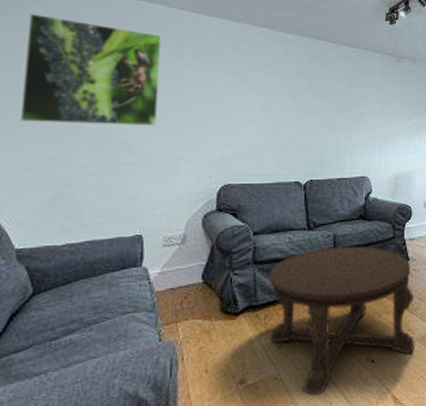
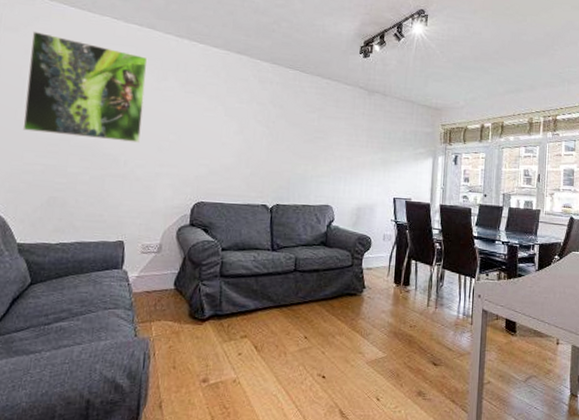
coffee table: present [268,246,415,396] -> none [230,268,368,401]

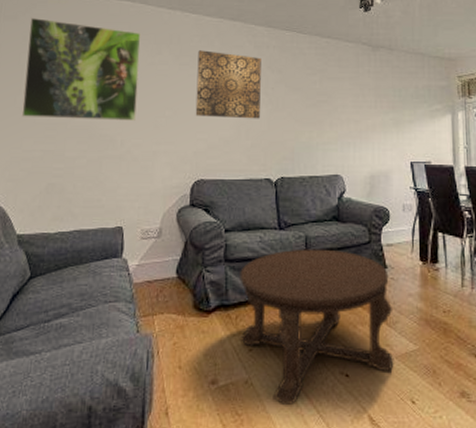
wall art: none [198,80,265,150] -> present [195,50,261,119]
coffee table: none [230,268,368,401] -> present [239,249,394,406]

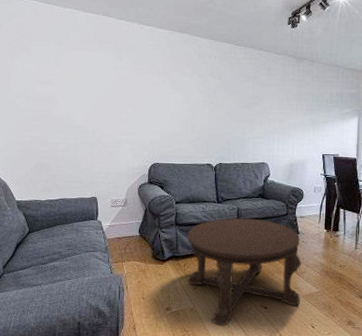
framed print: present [21,17,141,121] -> none [12,25,105,115]
wall art: present [195,50,261,119] -> none [151,58,205,117]

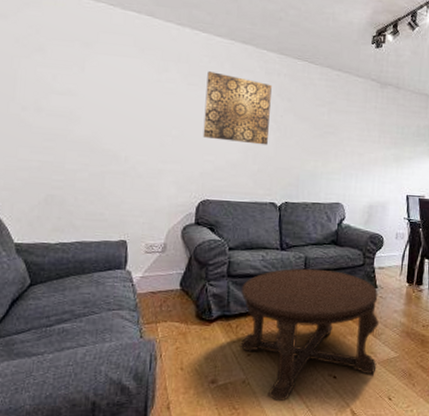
wall art: none [151,58,205,117] -> present [202,71,272,145]

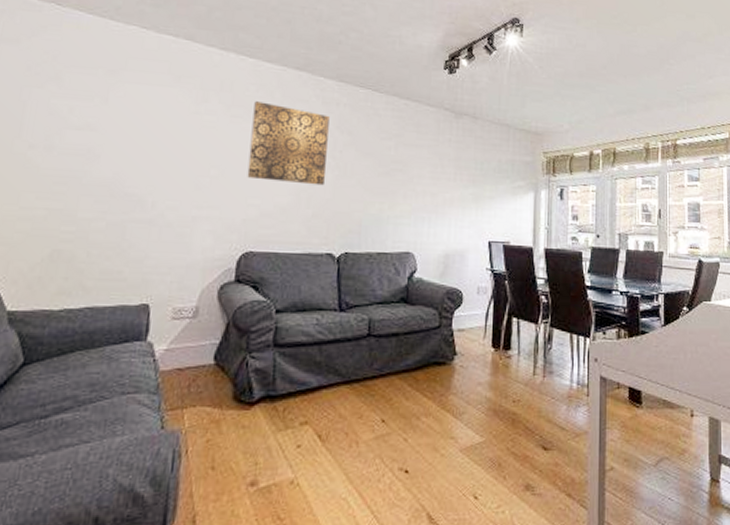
coffee table: present [238,268,380,402] -> none [286,333,461,507]

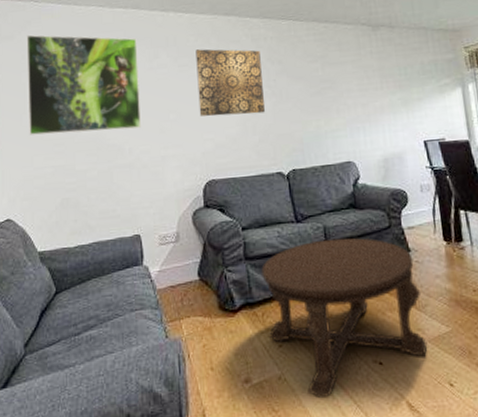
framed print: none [20,42,185,179] -> present [26,35,141,135]
coffee table: none [286,333,461,507] -> present [261,237,428,399]

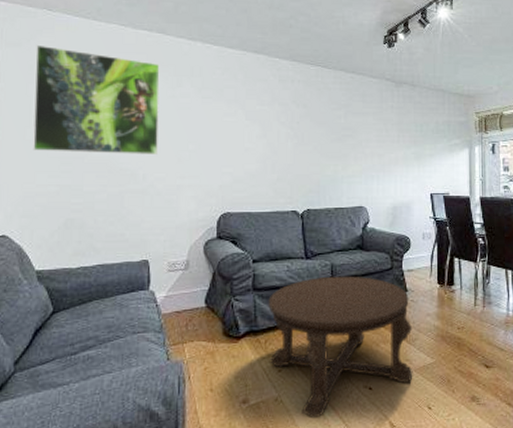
wall art: present [195,49,265,117] -> none [220,83,286,153]

